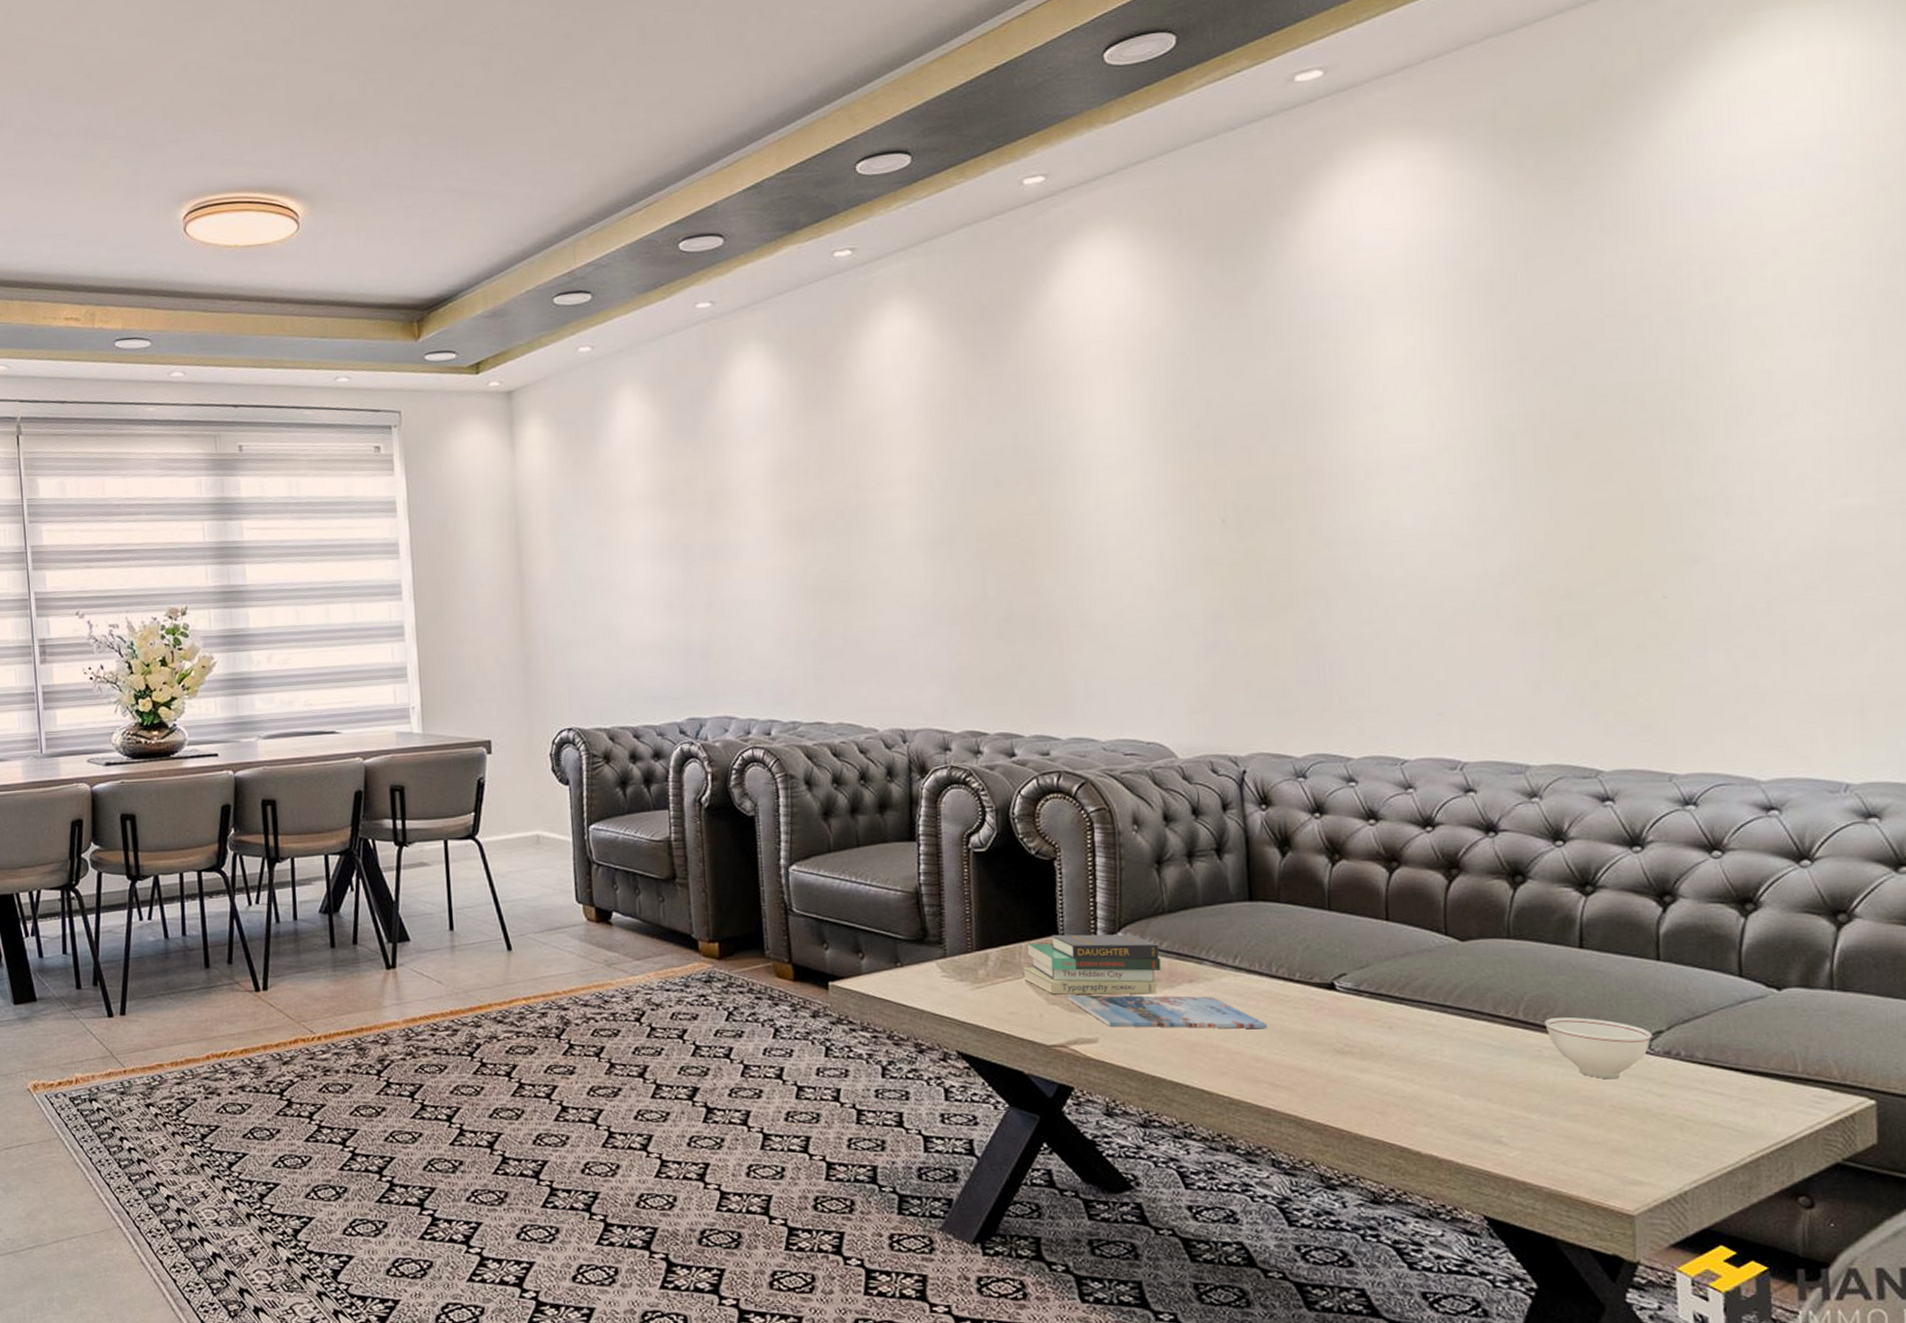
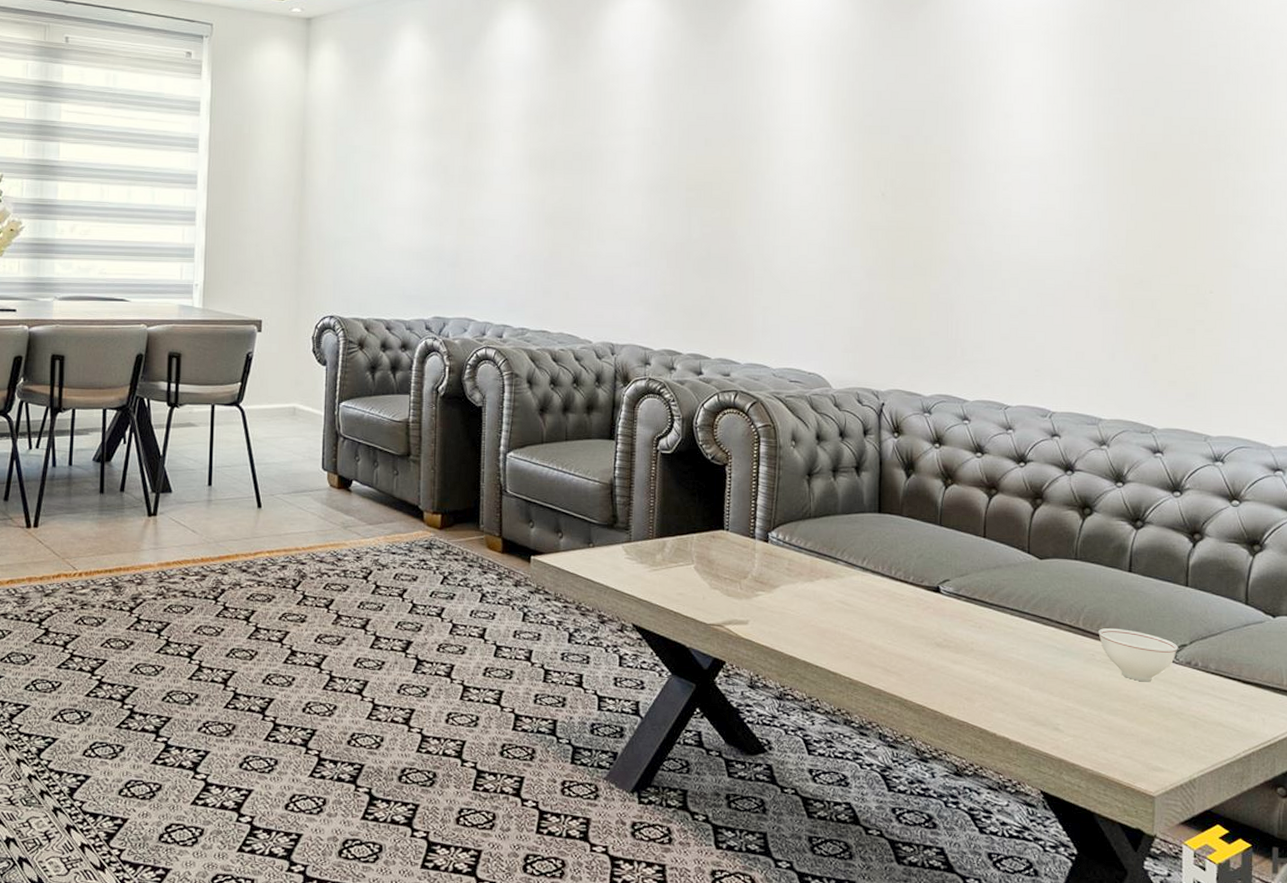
books: present [1023,934,1161,995] -> none [692,529,804,586]
magazine: present [1068,994,1268,1029] -> none [727,581,885,622]

